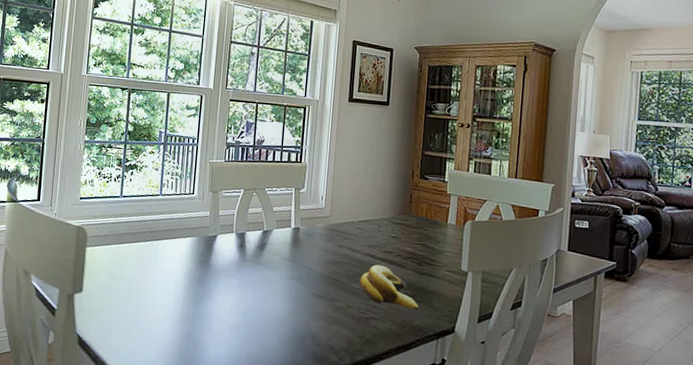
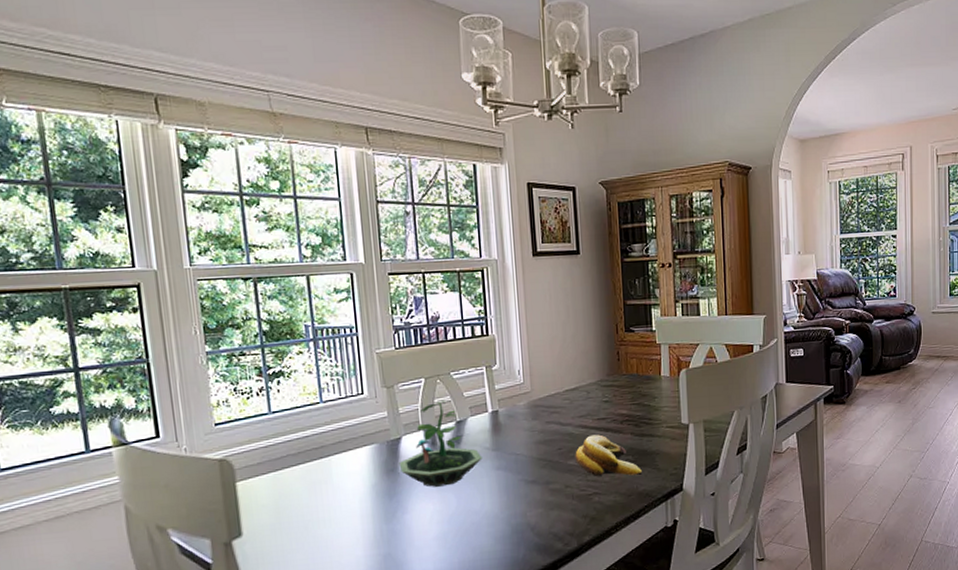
terrarium: none [211,210,280,284] -> present [399,399,483,487]

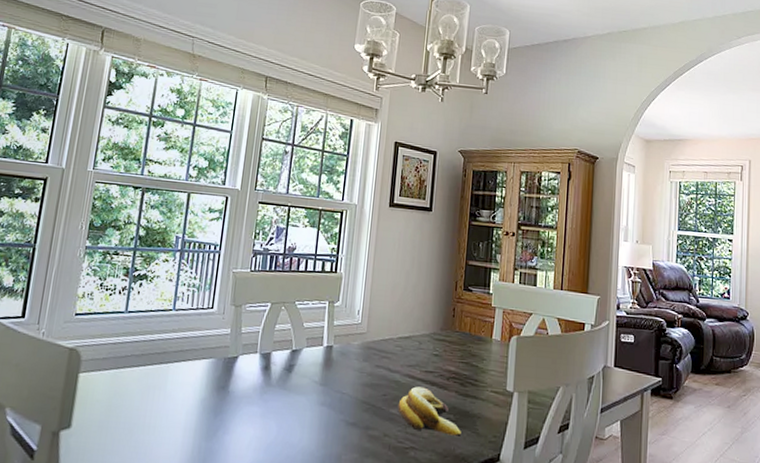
terrarium: present [399,399,483,487] -> none [230,326,310,413]

